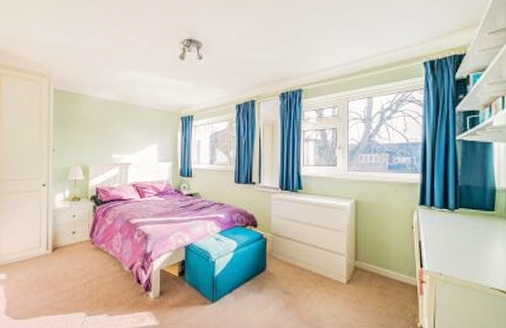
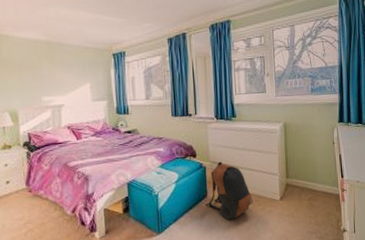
backpack: none [264,234,316,298] -> present [205,161,254,220]

